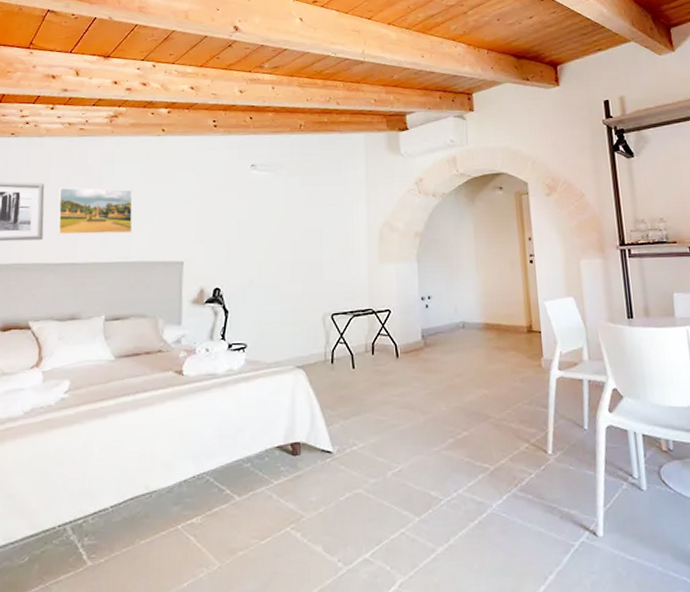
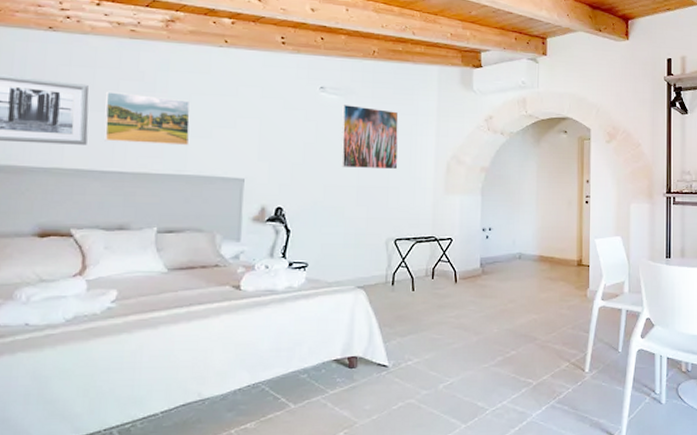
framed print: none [272,179,330,244] -> present [341,104,399,170]

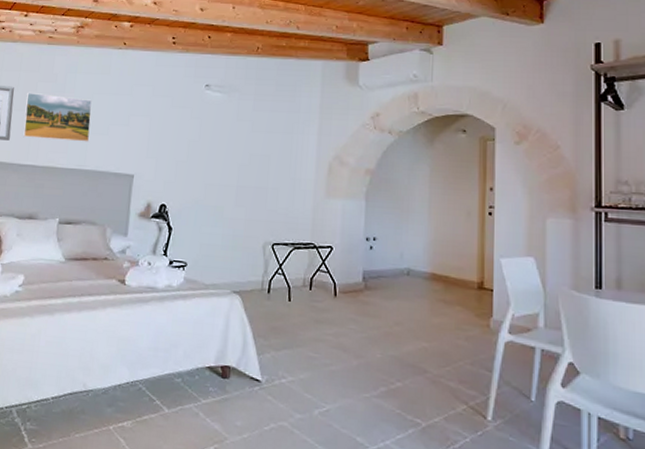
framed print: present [341,104,399,170] -> none [222,101,280,170]

